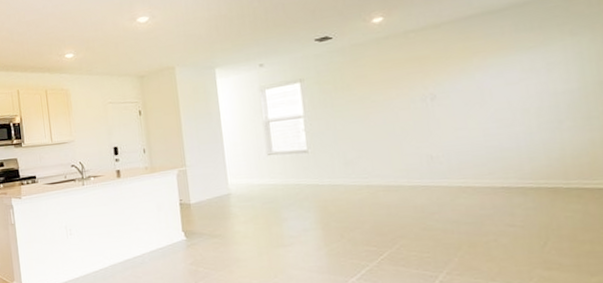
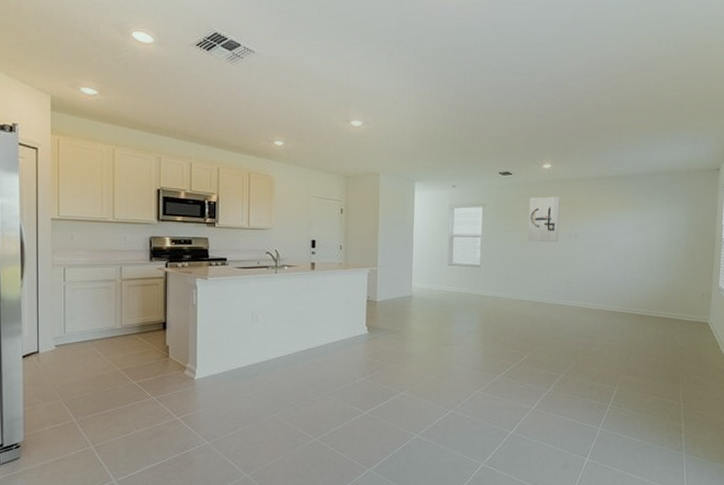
wall art: none [359,52,409,113] -> present [528,196,560,243]

